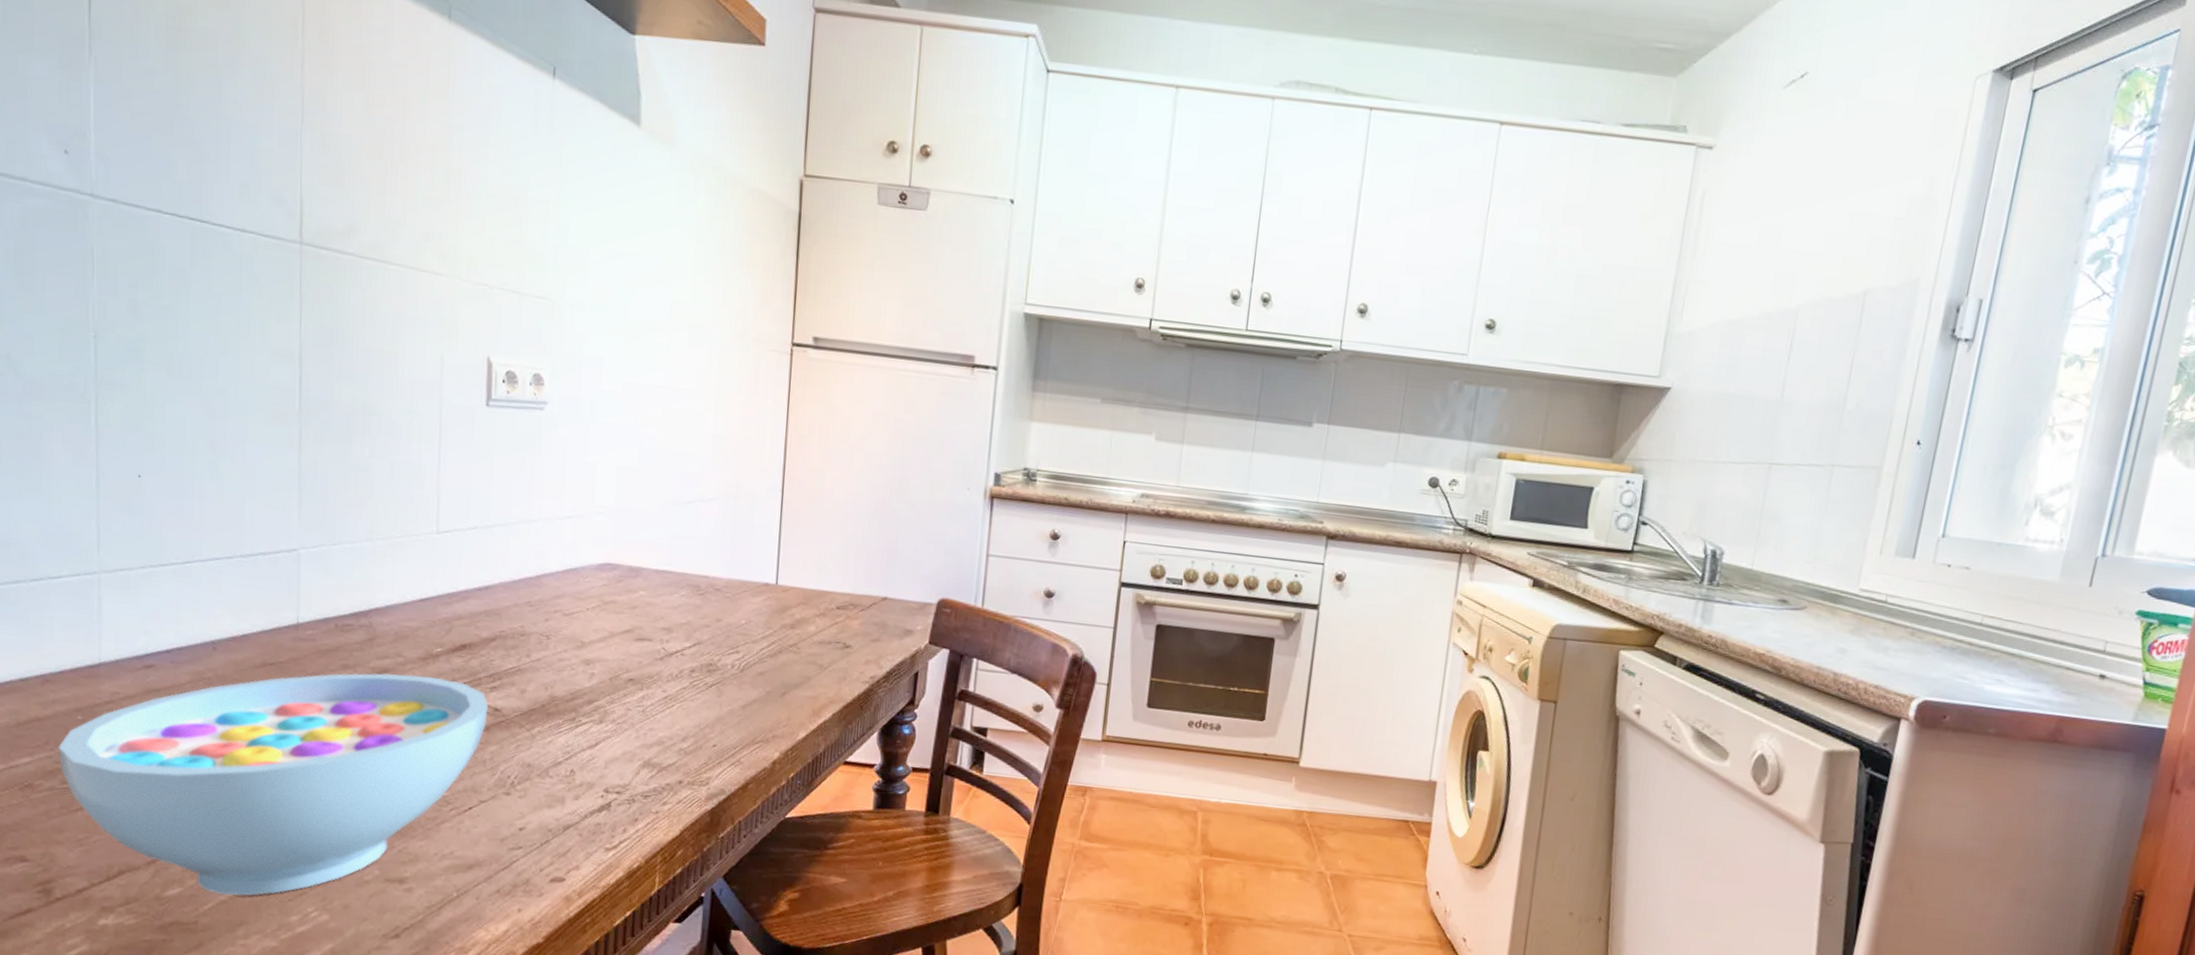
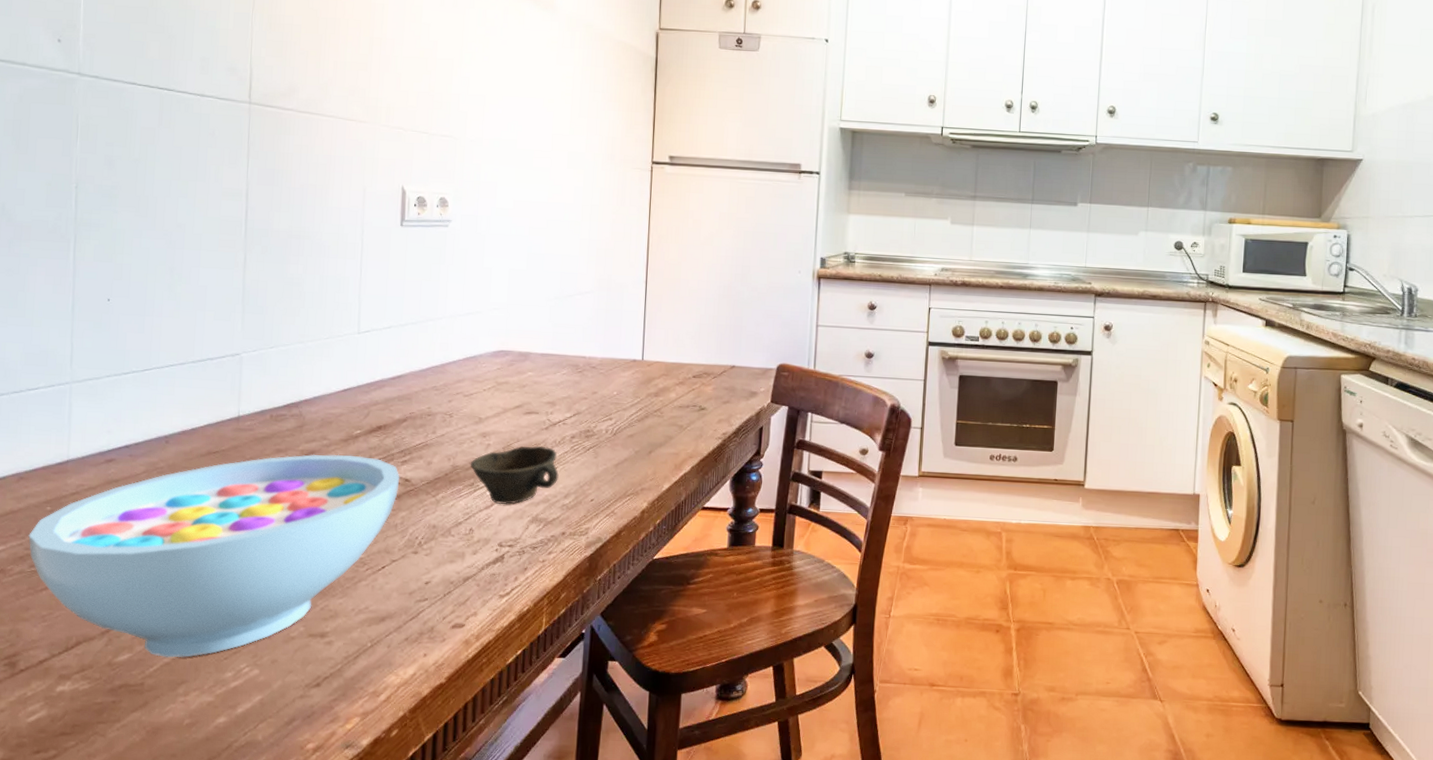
cup: none [571,677,675,745] -> present [470,446,559,505]

